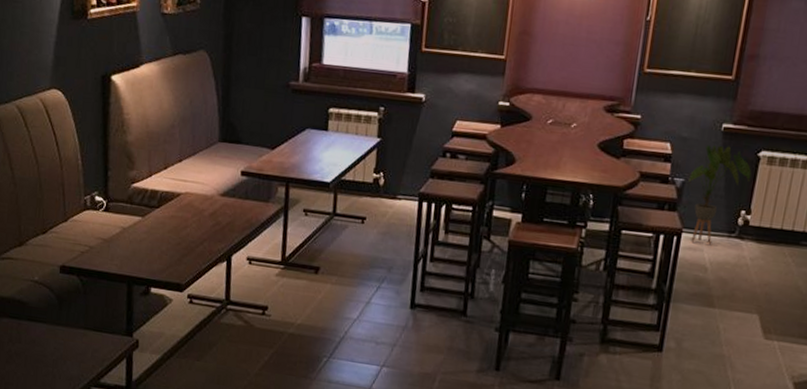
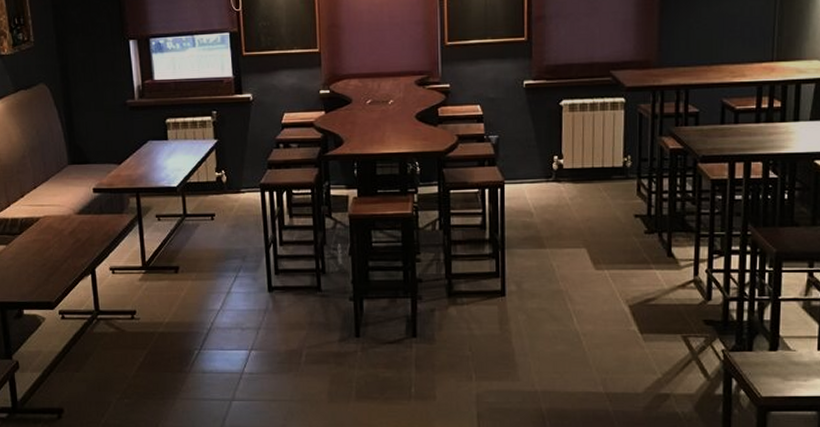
house plant: present [689,145,752,244] -> none [502,100,557,191]

